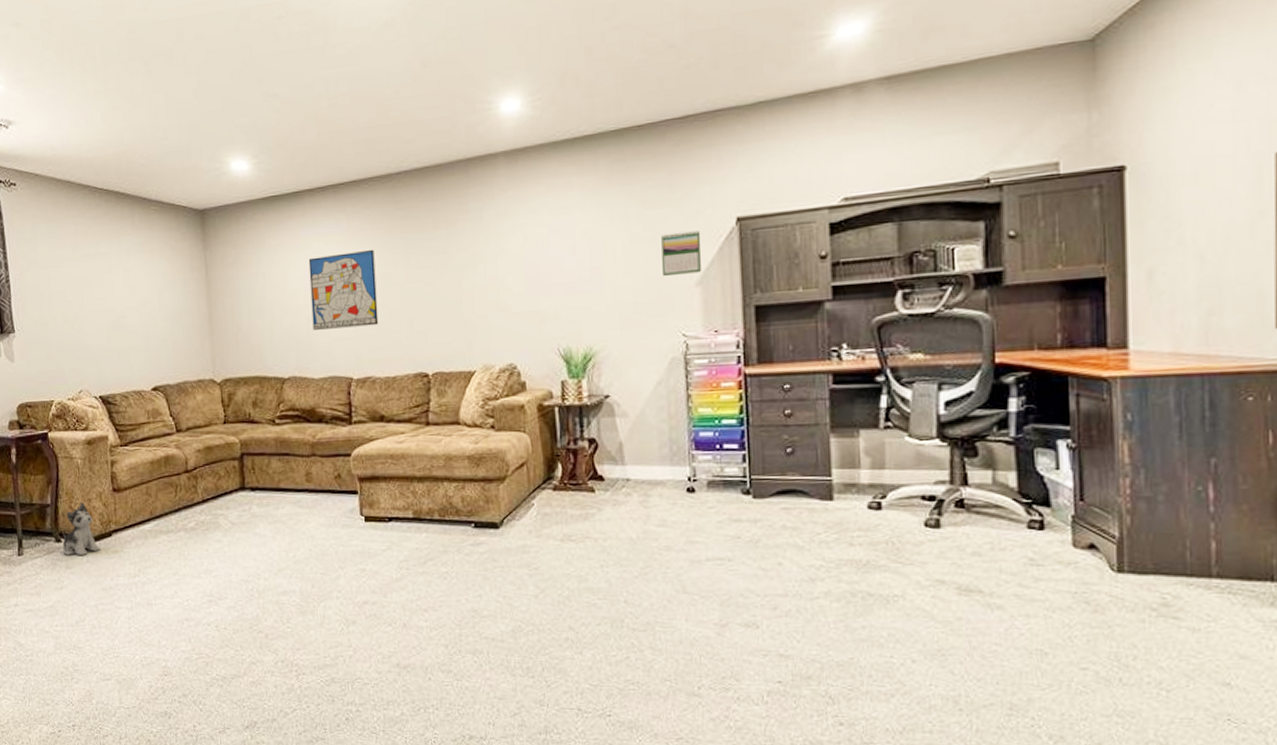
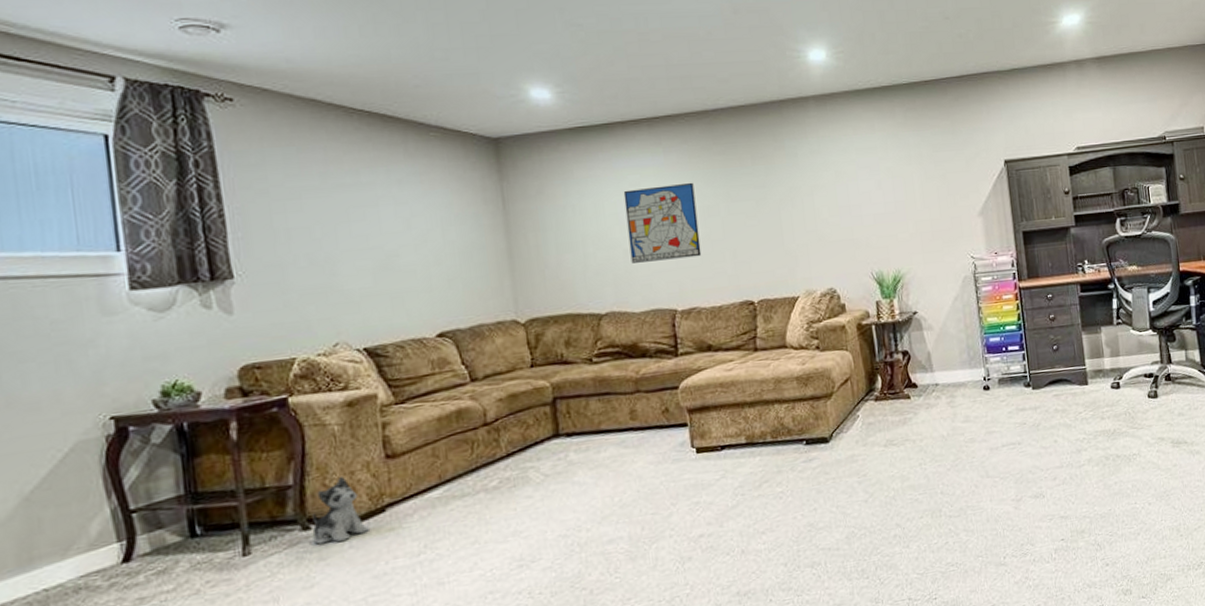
calendar: present [661,230,701,276] -> none [949,170,981,208]

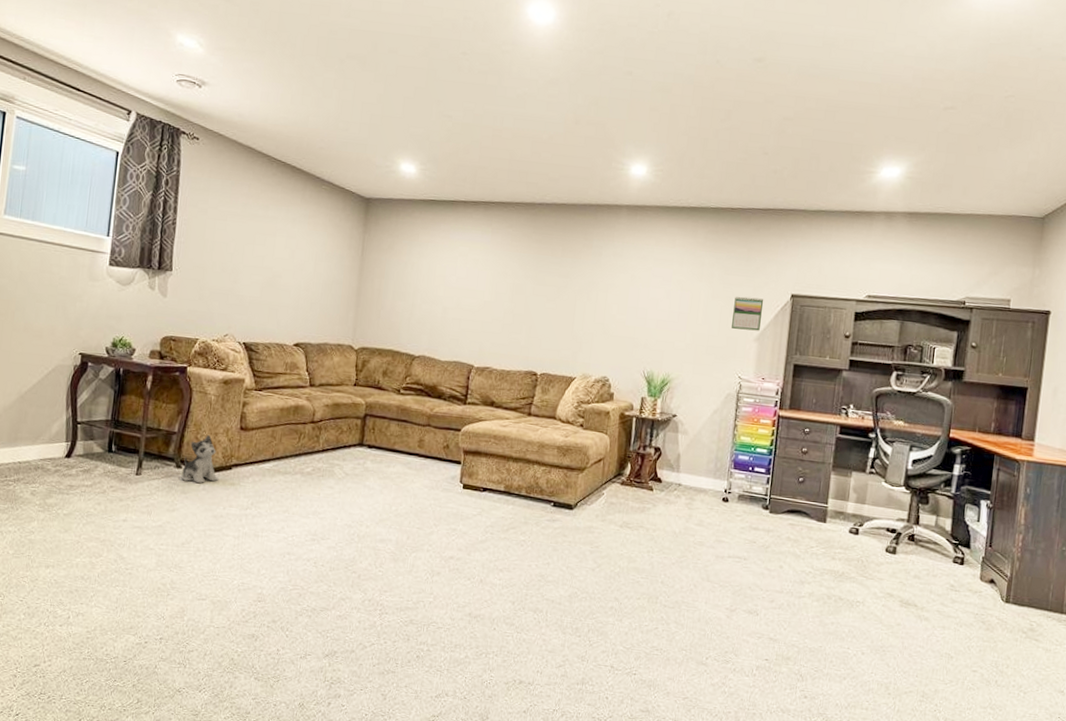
wall art: present [623,182,702,263] -> none [447,258,510,325]
calendar: none [949,170,981,208] -> present [732,296,764,331]

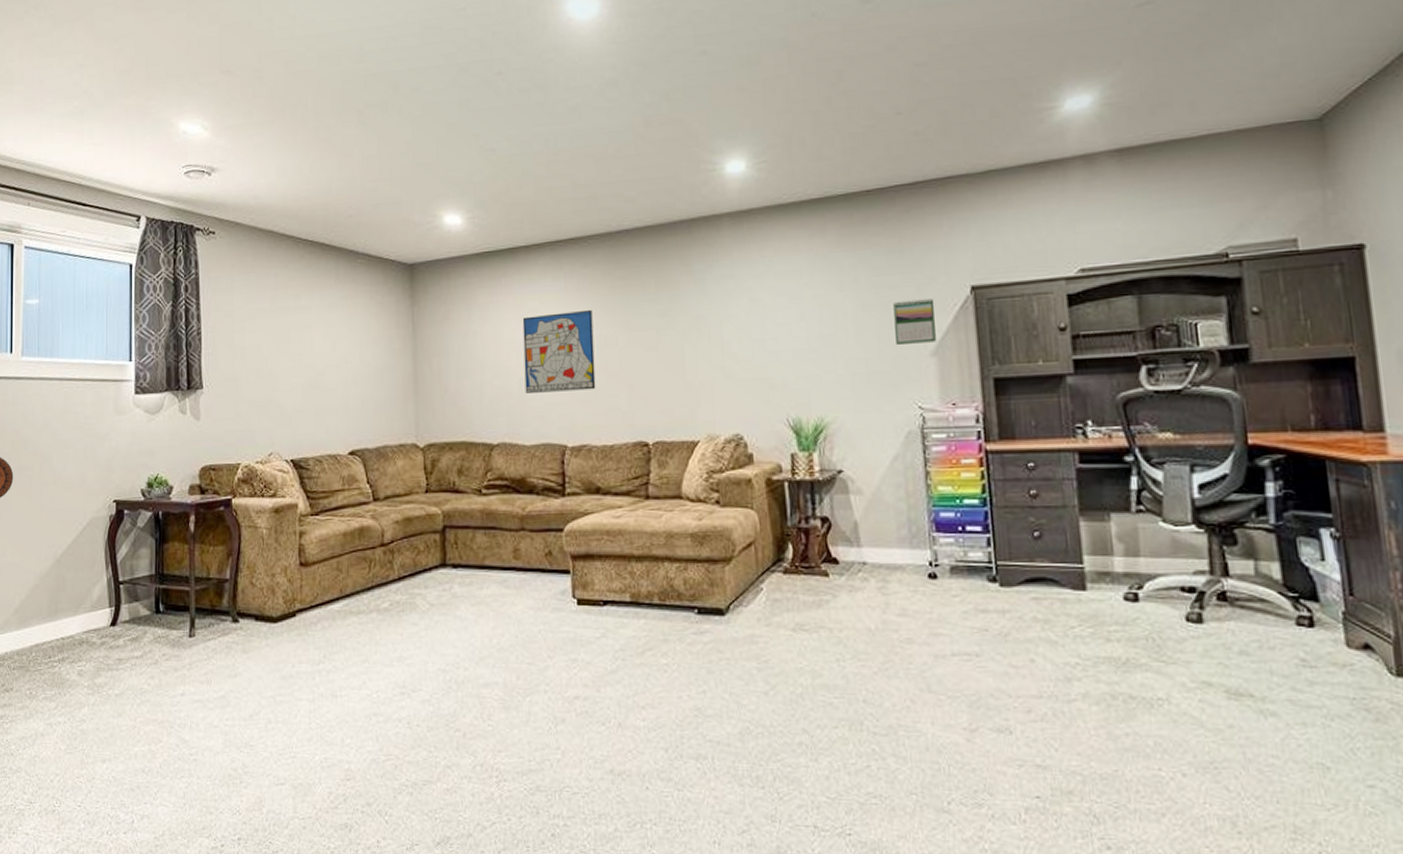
plush toy: present [181,434,218,484] -> none [240,576,282,639]
wall art: none [447,258,510,325] -> present [522,309,596,393]

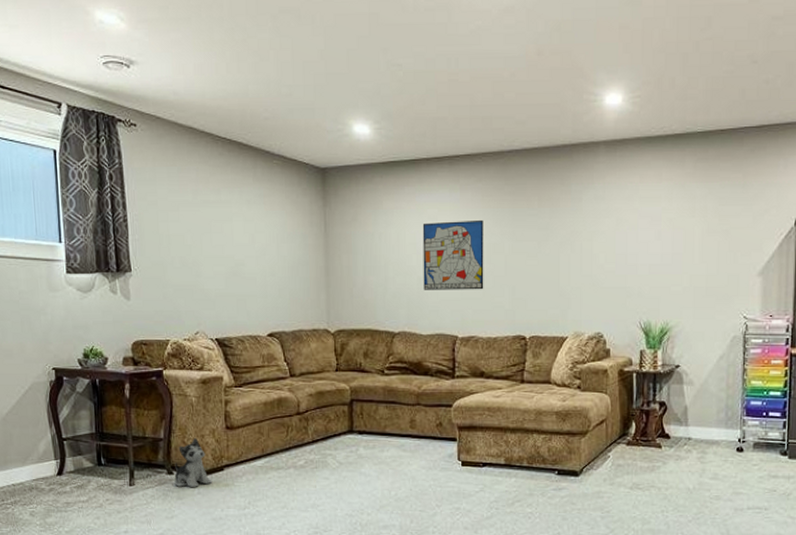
plush toy: none [240,576,282,639] -> present [174,437,212,488]
calendar: present [893,299,936,344] -> none [732,228,766,265]

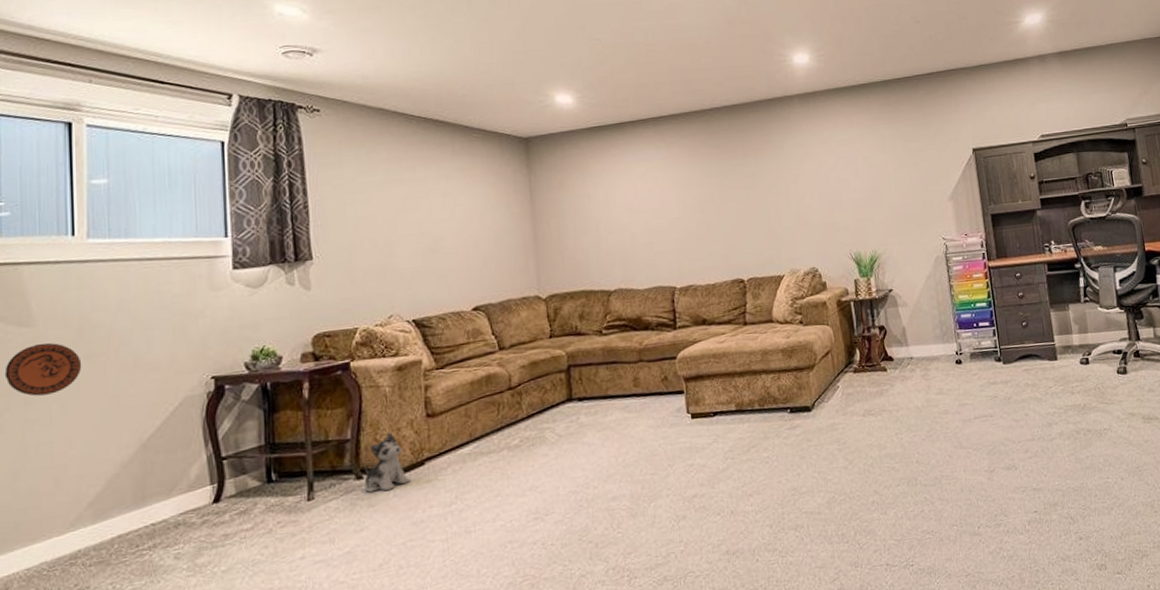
wall art: present [422,219,484,290] -> none [631,173,698,246]

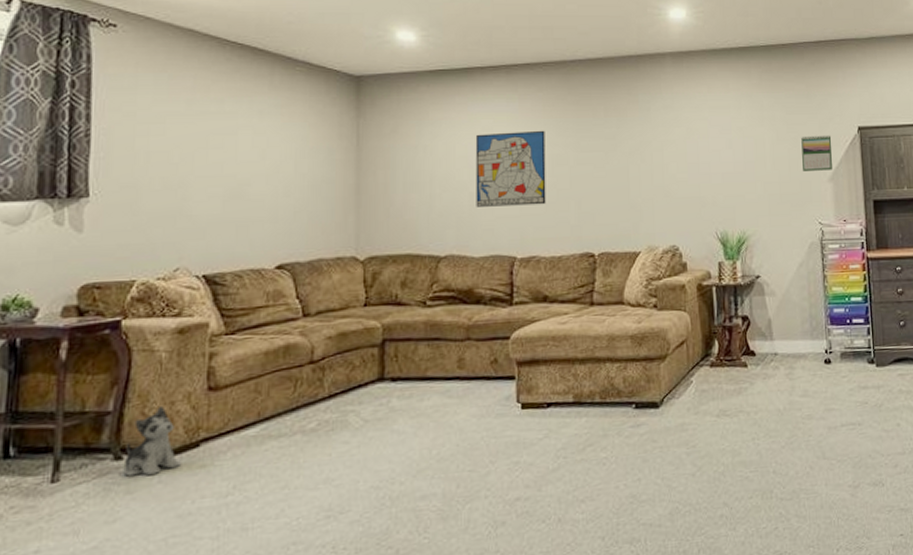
wall art: none [631,173,698,246] -> present [475,130,546,207]
calendar: none [921,158,952,193] -> present [801,135,832,171]

